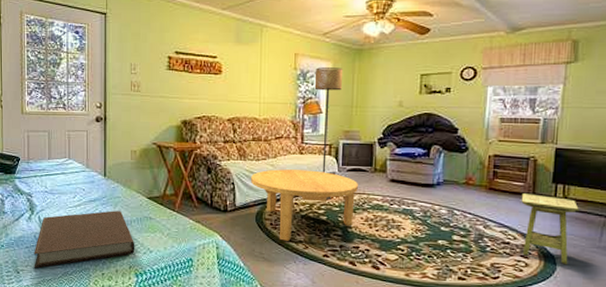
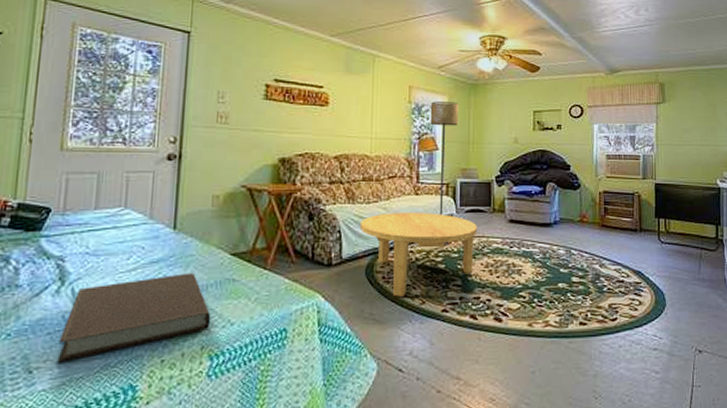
side table: present [521,193,580,264] -> none [630,229,680,299]

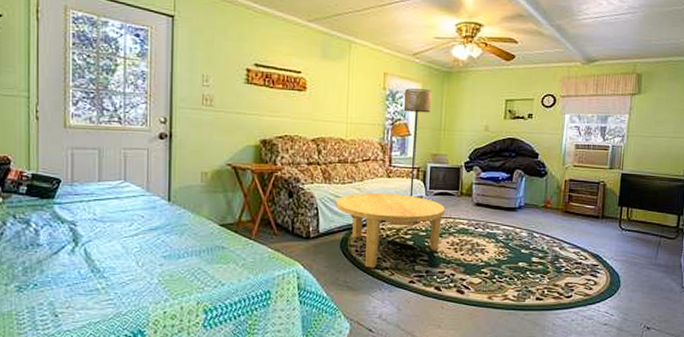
notebook: present [57,273,211,363] -> none [77,240,205,309]

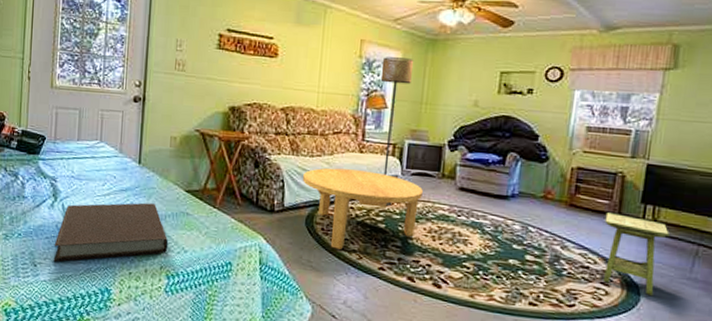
notebook: none [77,240,205,309] -> present [53,202,169,262]
side table: none [592,216,641,281] -> present [602,212,671,295]

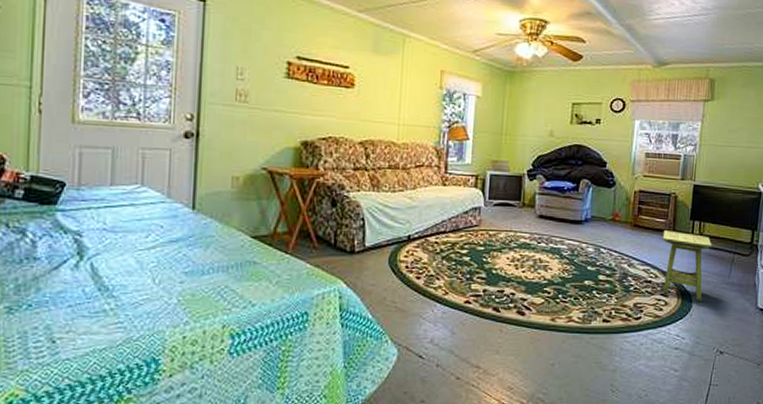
notebook: present [53,202,169,262] -> none [79,254,232,334]
coffee table: present [303,167,423,249] -> none [385,202,505,286]
floor lamp: present [380,57,414,206] -> none [461,88,494,238]

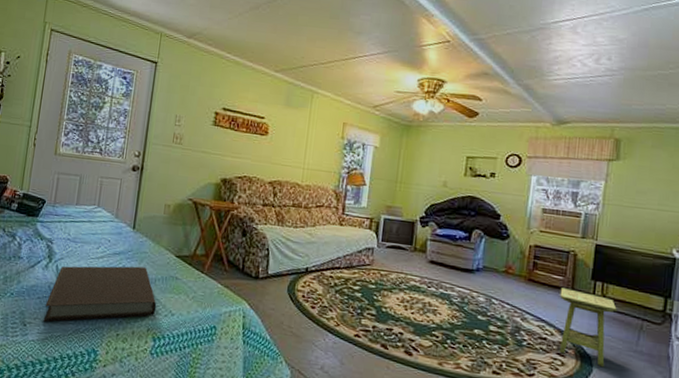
notebook: none [79,254,232,334] -> present [43,266,157,322]

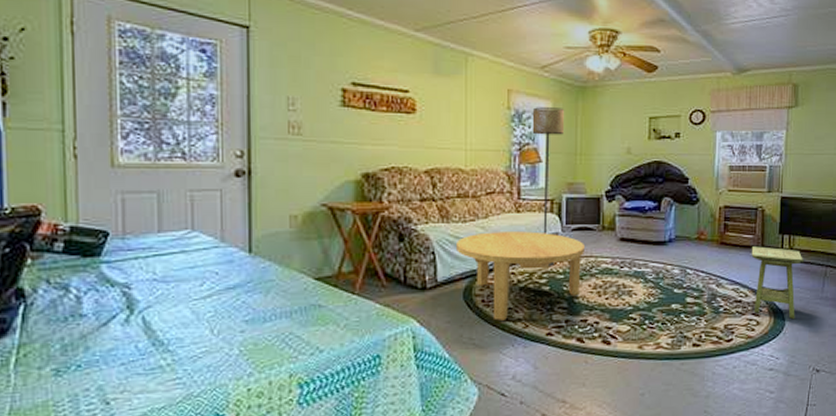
notebook: present [43,266,157,322] -> none [134,299,298,394]
coffee table: none [287,238,397,316] -> present [457,231,584,320]
floor lamp: none [360,139,391,276] -> present [532,107,565,266]

